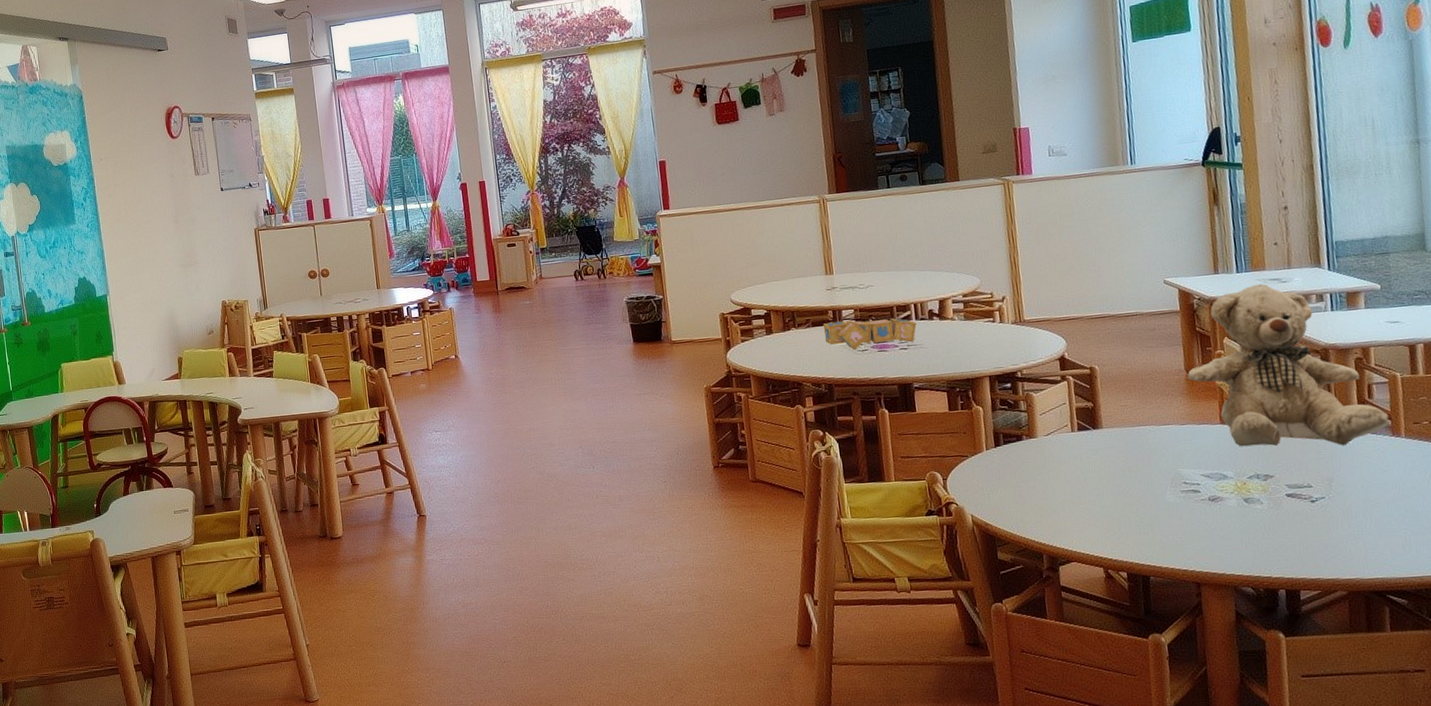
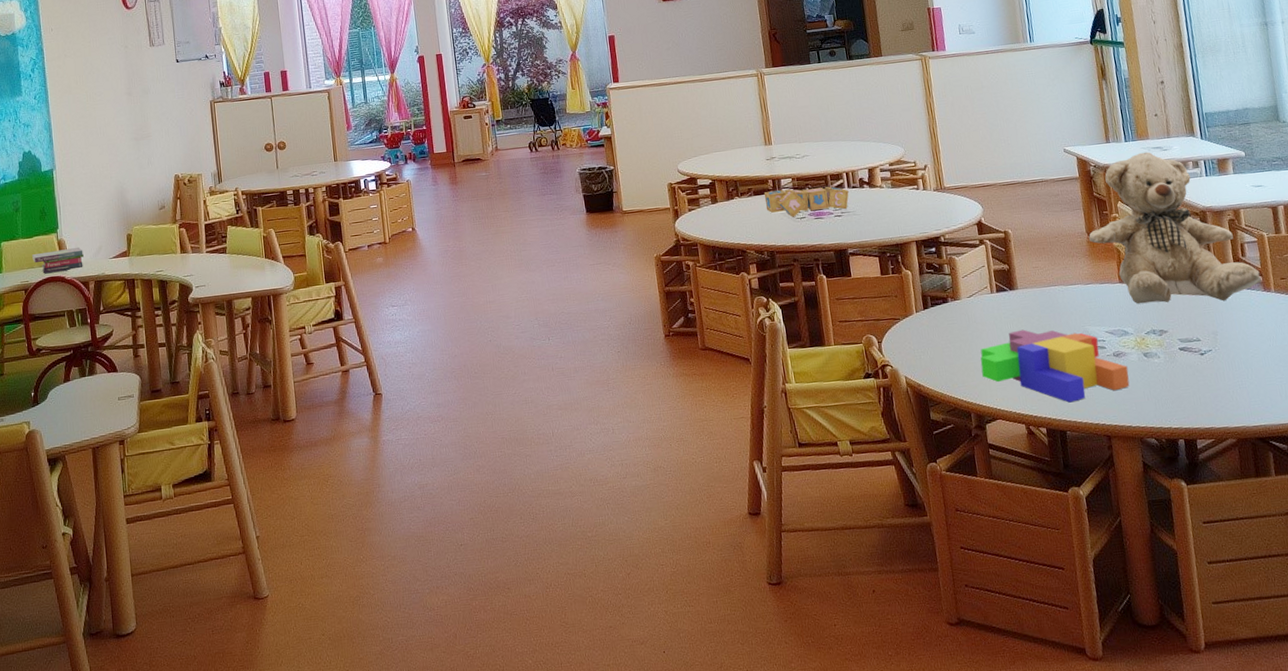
books: none [90,369,138,394] -> present [32,247,84,274]
toy blocks: none [1056,470,1226,547] -> present [980,329,1130,403]

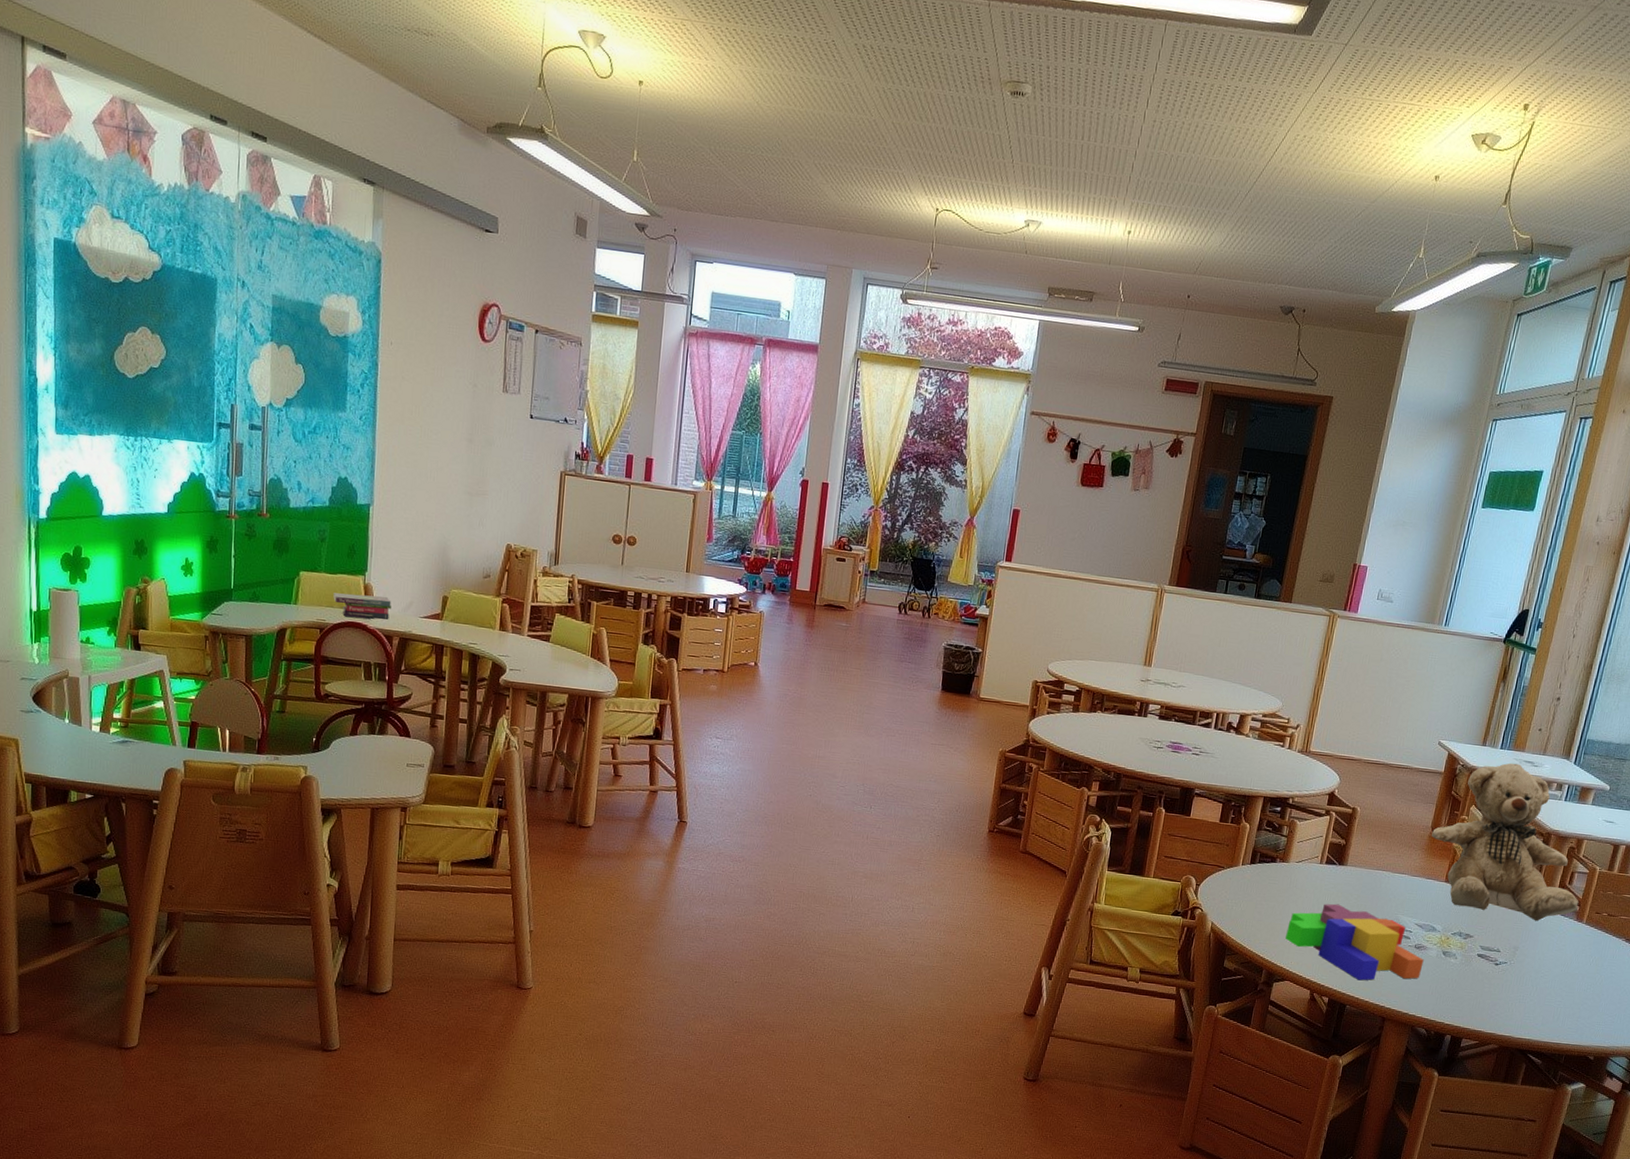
toy blocks: present [763,186,849,217] -> none [1126,713,1214,750]

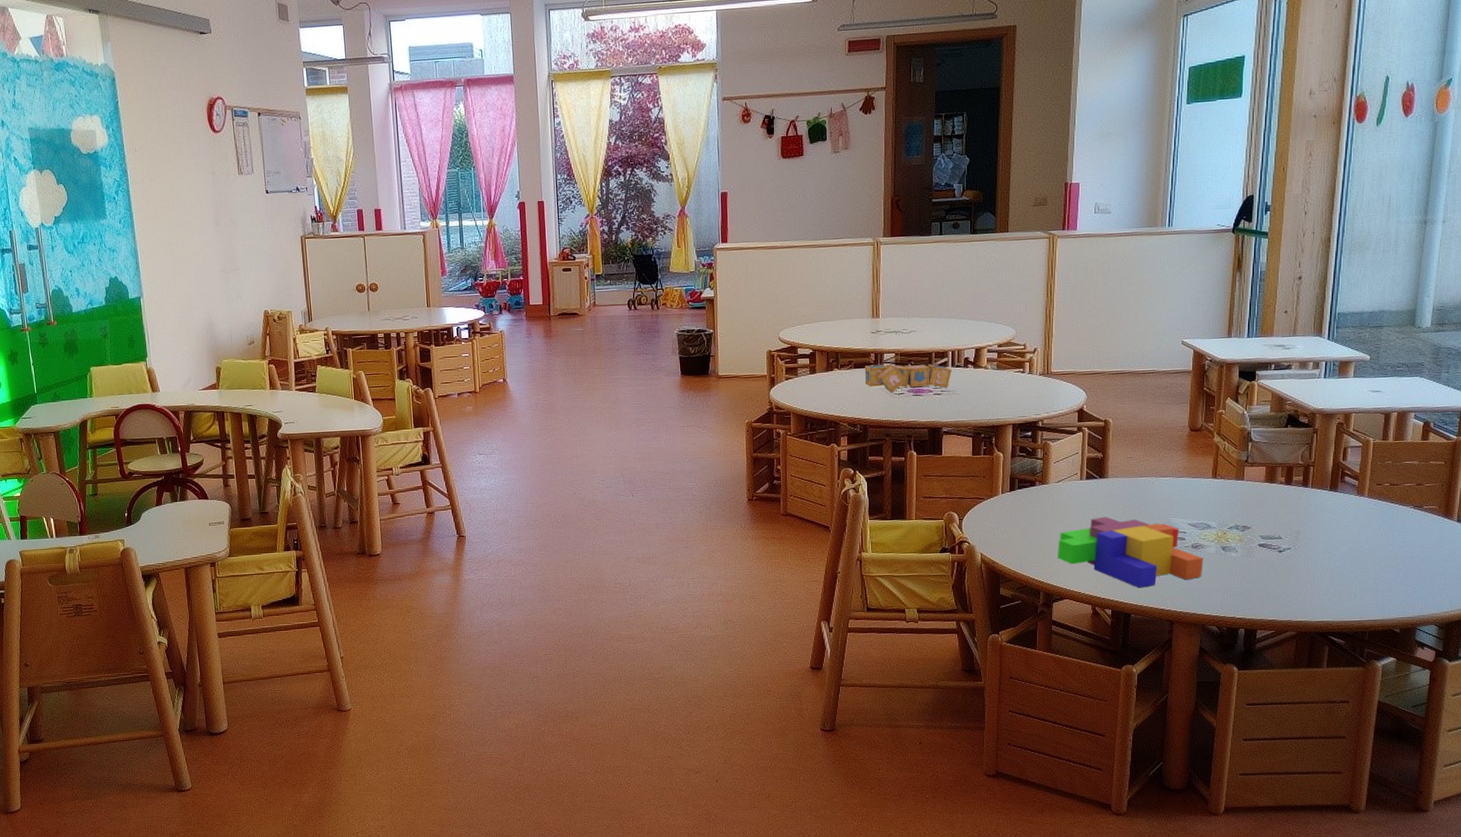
books: present [333,593,392,620] -> none [122,376,173,401]
toy blocks: none [1126,713,1214,750] -> present [864,363,952,393]
teddy bear: present [1431,762,1579,921] -> none [1190,349,1357,503]

